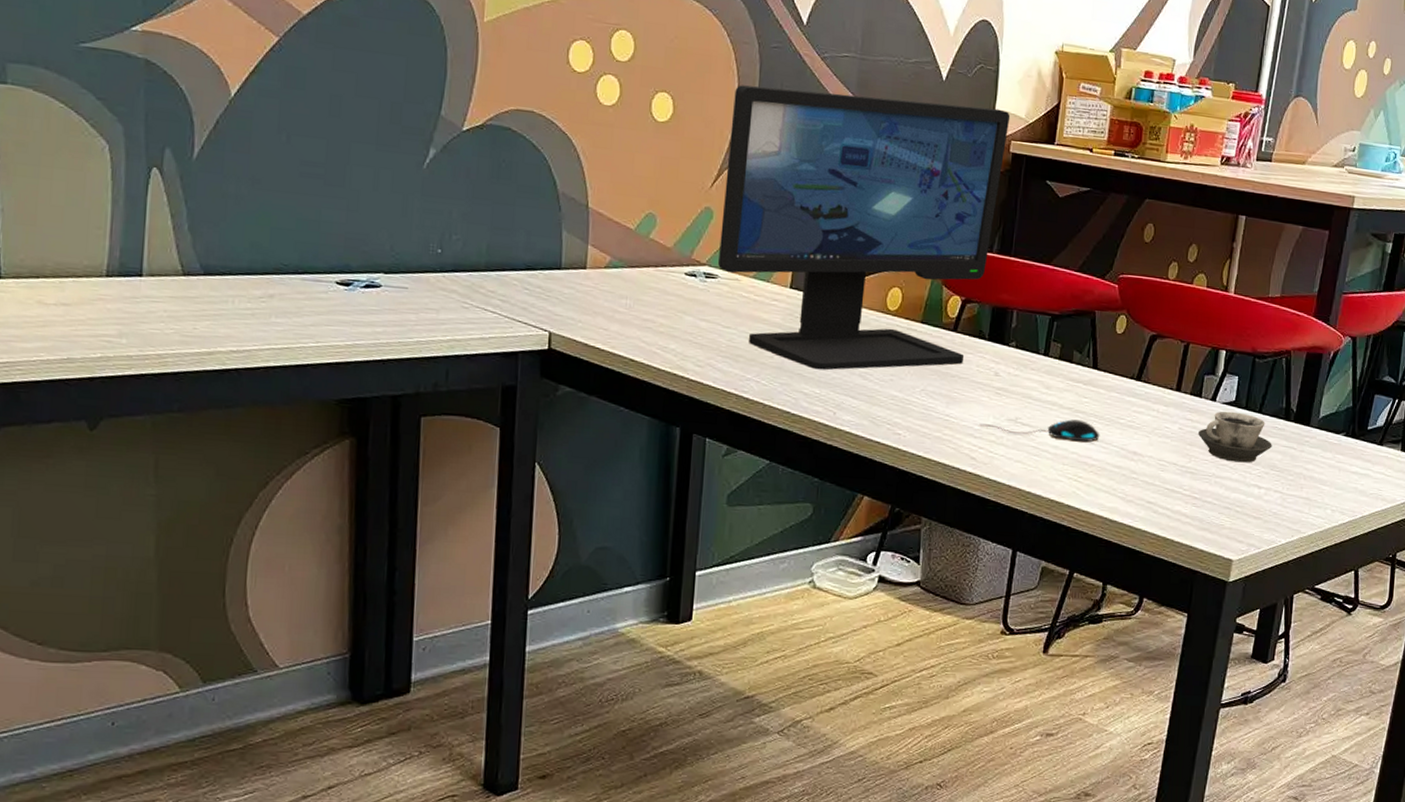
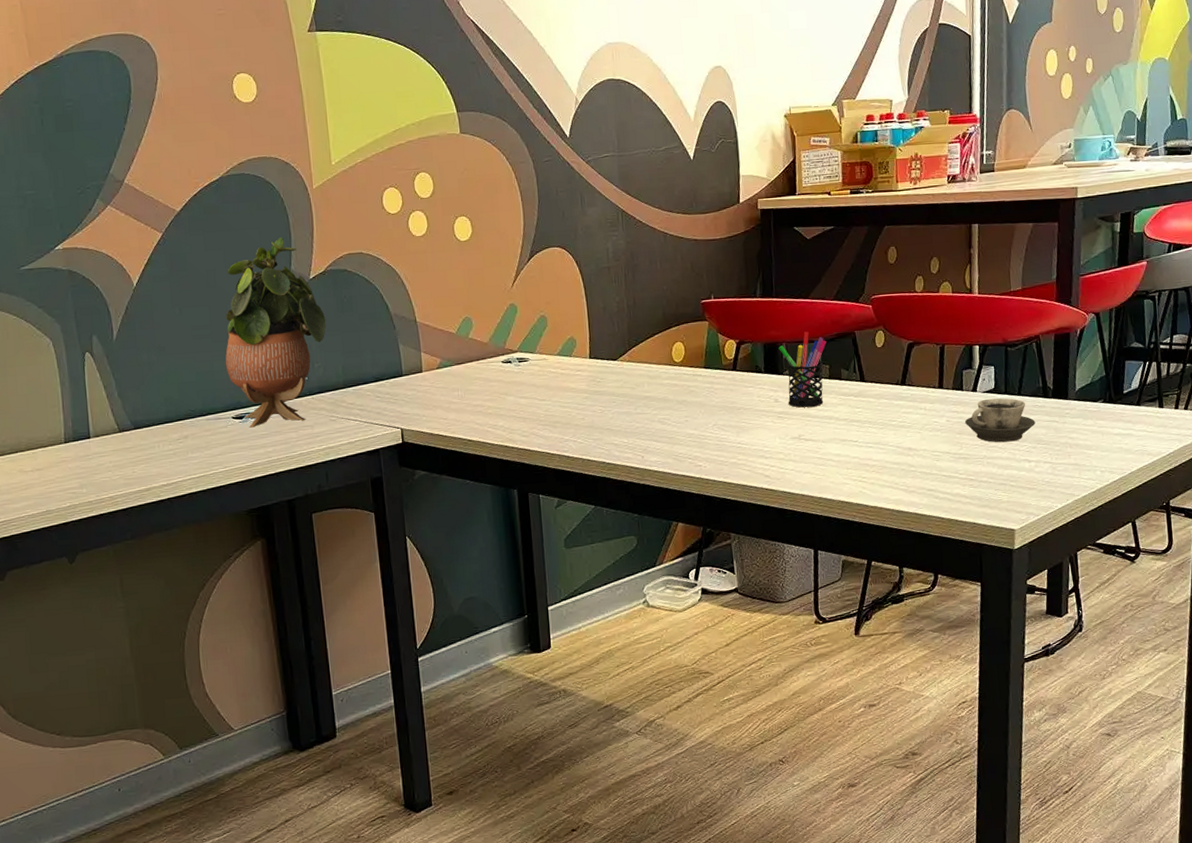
potted plant: none [337,72,476,301] -> present [225,237,327,428]
computer monitor: present [718,85,1011,371] -> none [519,174,754,423]
mouse: present [979,419,1100,443] -> none [768,428,876,450]
pen holder: none [1008,301,1062,388] -> present [778,331,827,408]

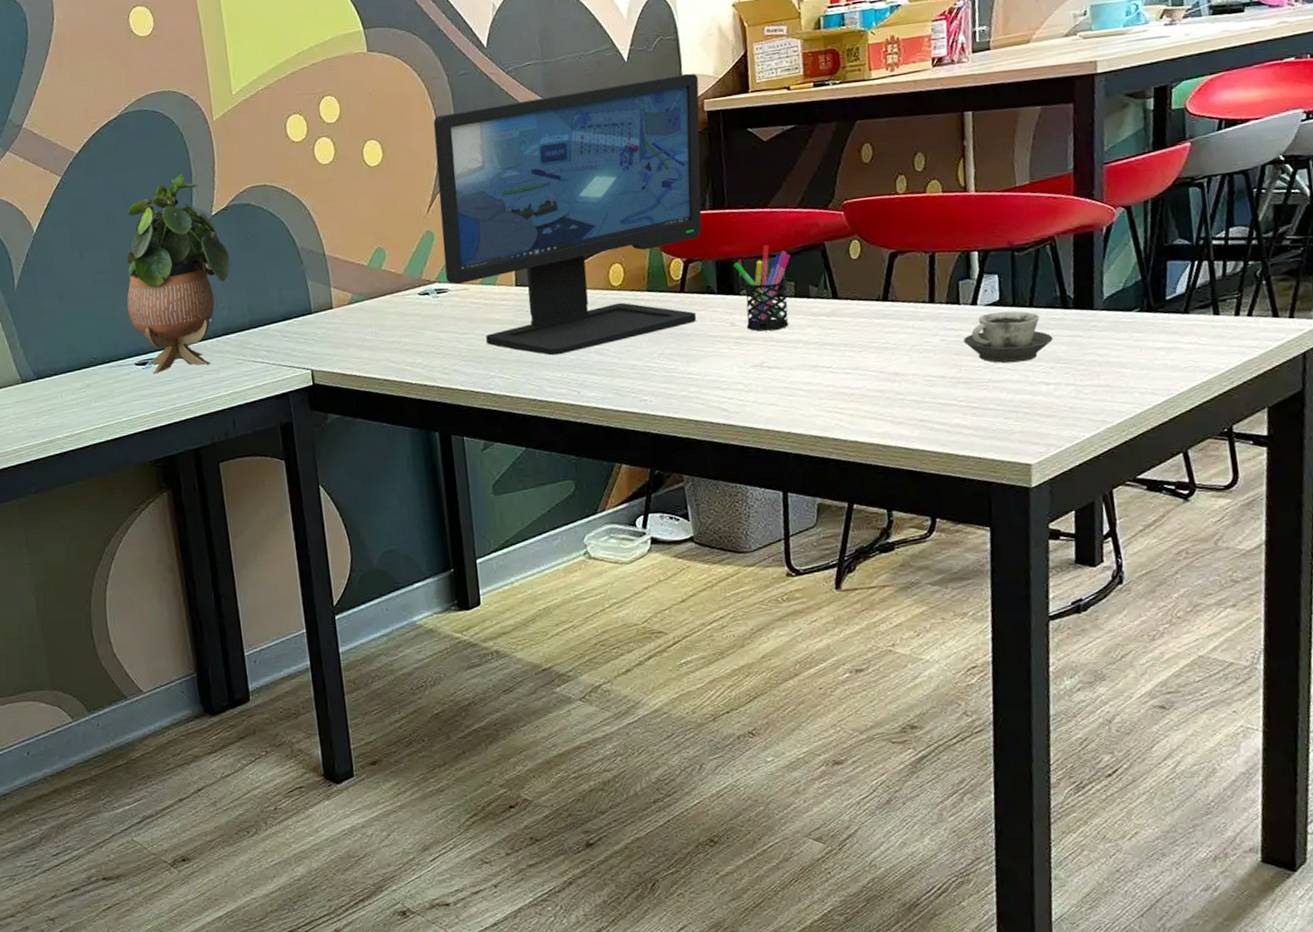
computer monitor: none [519,174,754,423] -> present [433,73,702,356]

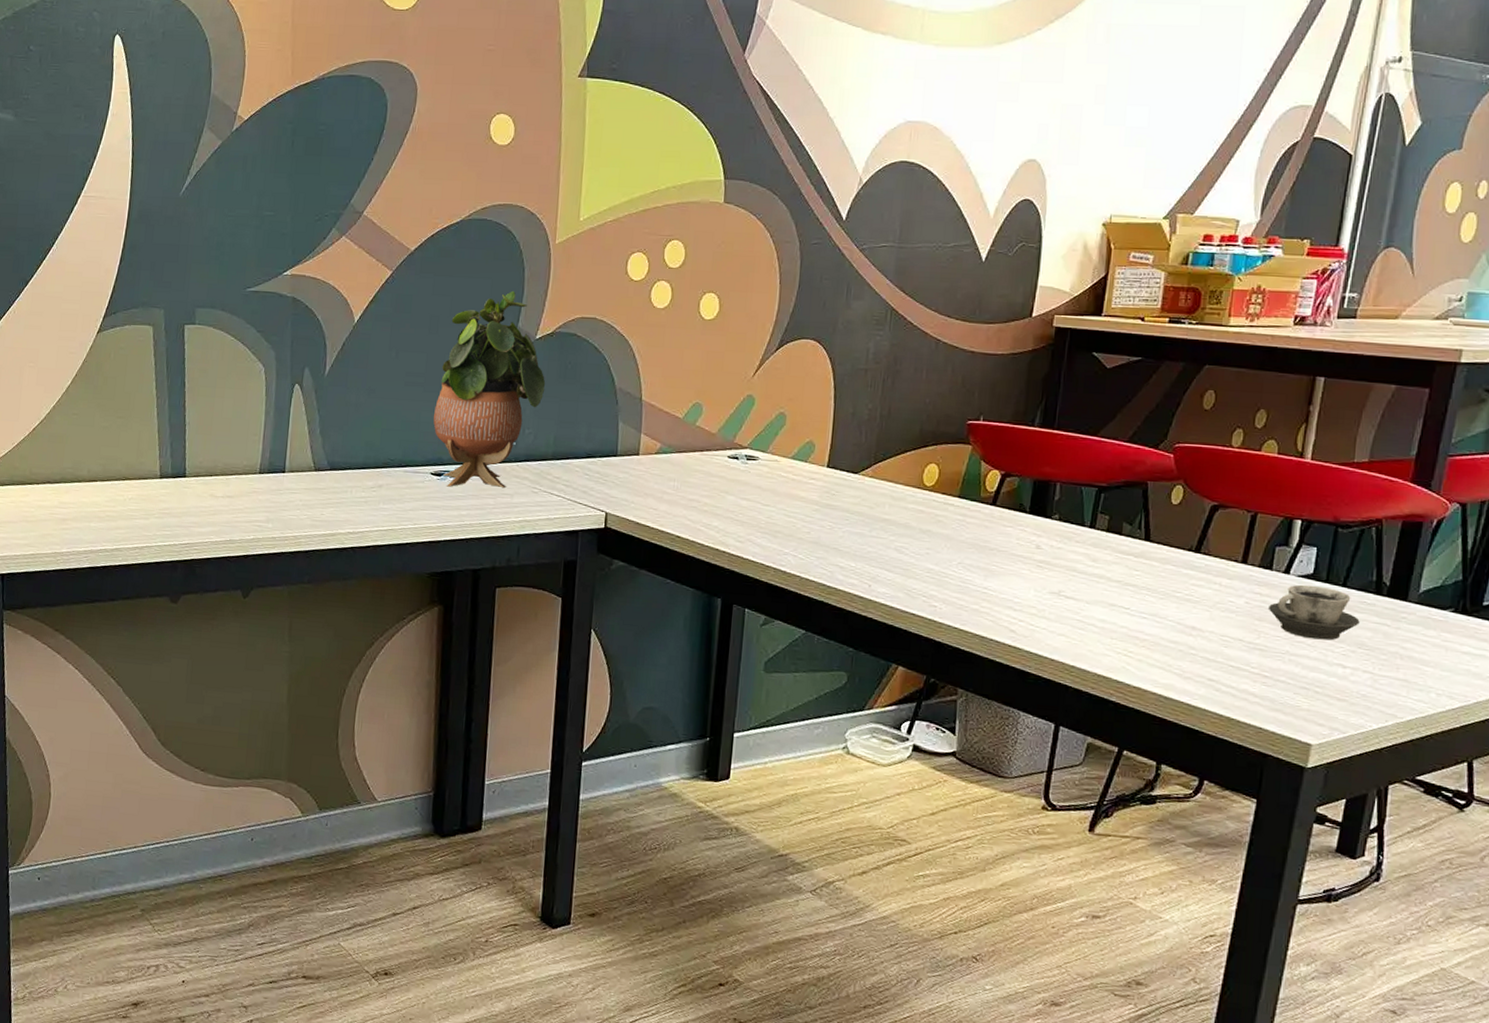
computer monitor: present [433,73,702,356] -> none [759,280,1054,545]
pen holder: present [733,244,791,331] -> none [1051,473,1110,561]

